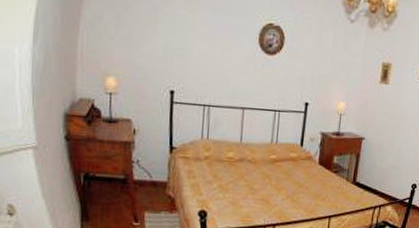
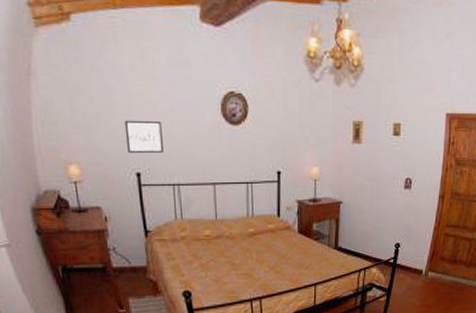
wall art: none [164,39,201,74] -> present [124,120,163,154]

